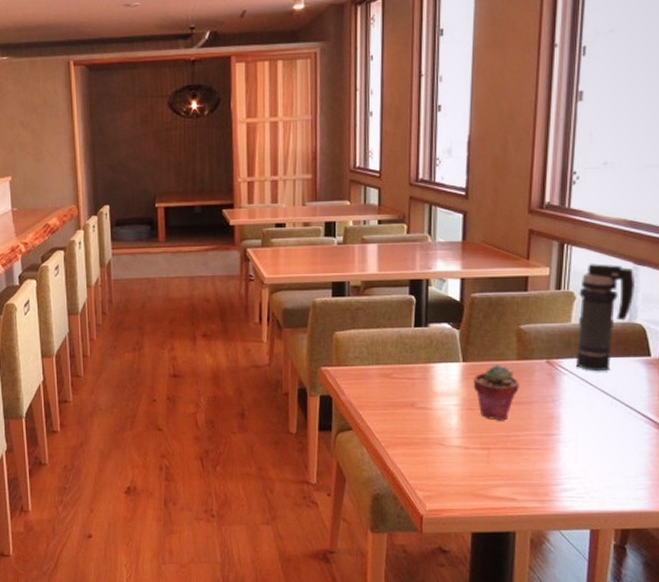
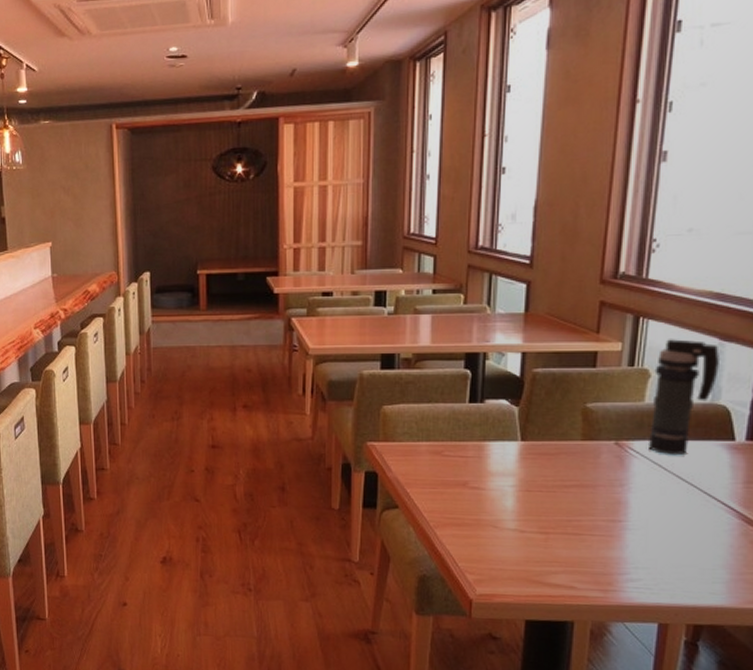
potted succulent: present [473,365,519,421] -> none [532,445,583,504]

